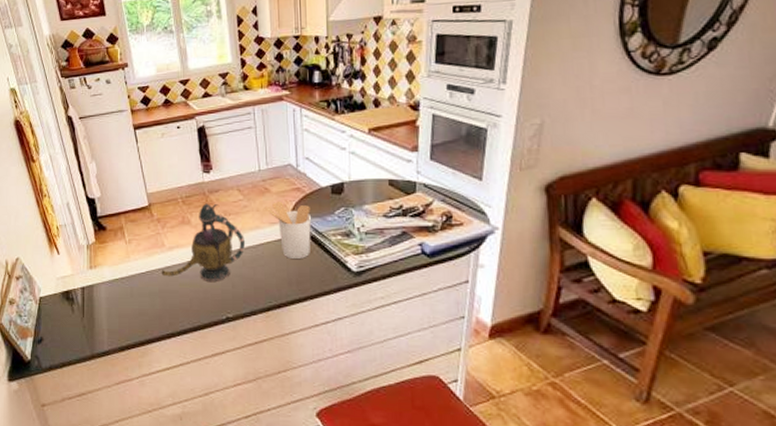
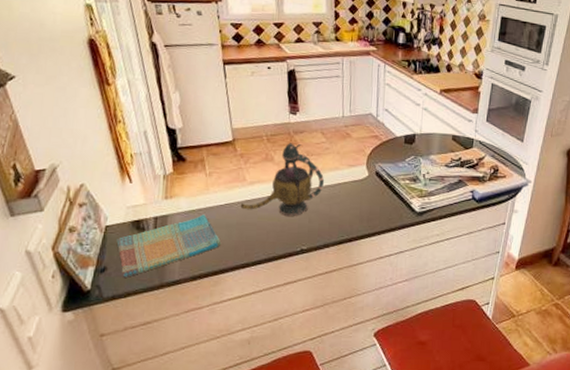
dish towel: none [50,283,146,348] -> present [116,214,222,278]
utensil holder: present [264,202,311,260] -> none [344,146,385,200]

